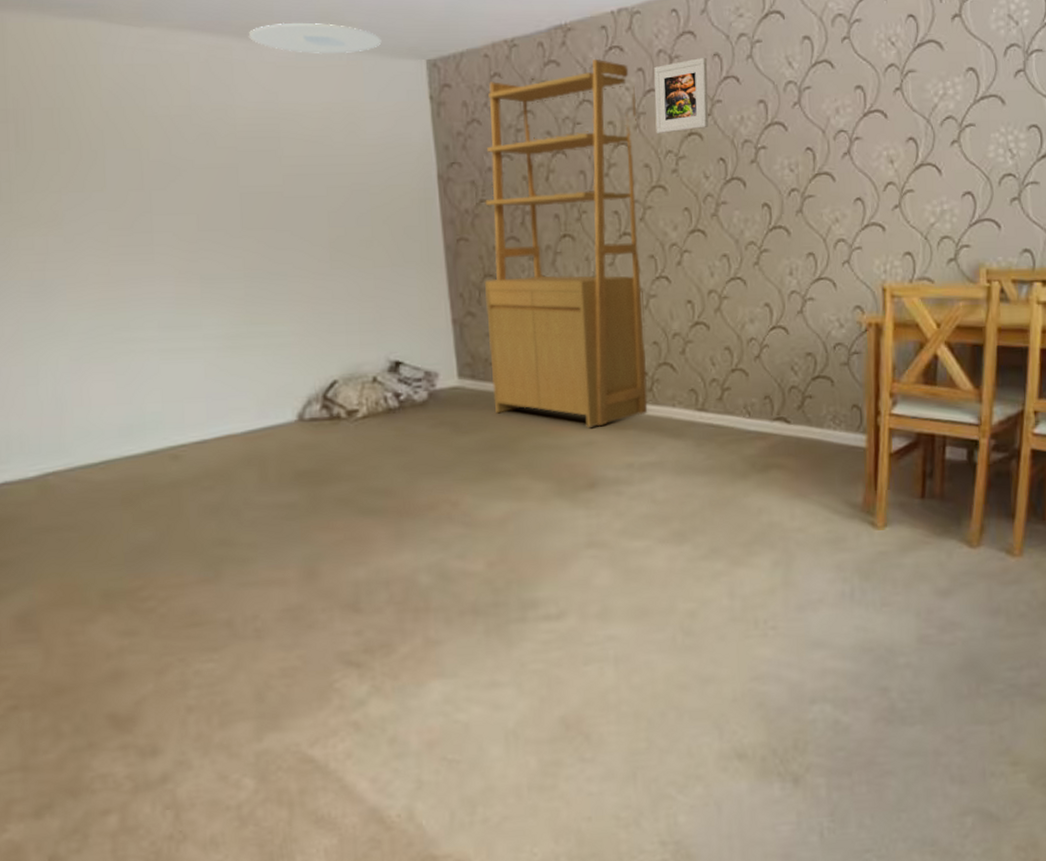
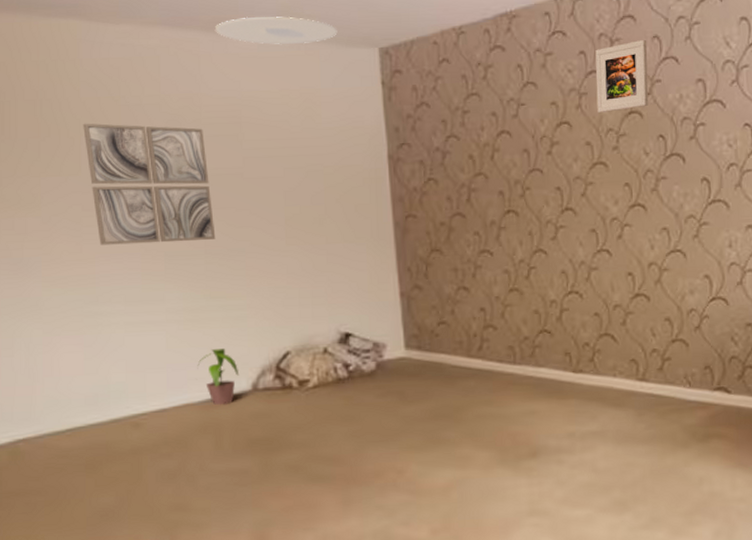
wall art: none [107,134,255,267] -> present [83,123,216,245]
potted plant: none [238,377,284,436] -> present [197,349,240,405]
shelving unit: present [484,58,648,428] -> none [431,43,589,397]

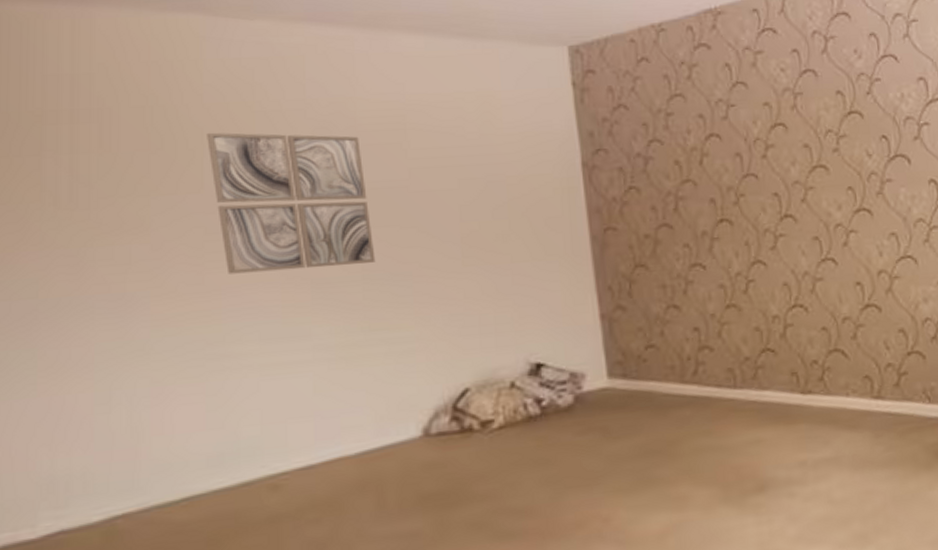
potted plant: present [197,349,240,405] -> none [353,389,407,456]
ceiling light: present [214,16,337,45] -> none [372,12,519,43]
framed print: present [595,39,648,114] -> none [809,37,869,114]

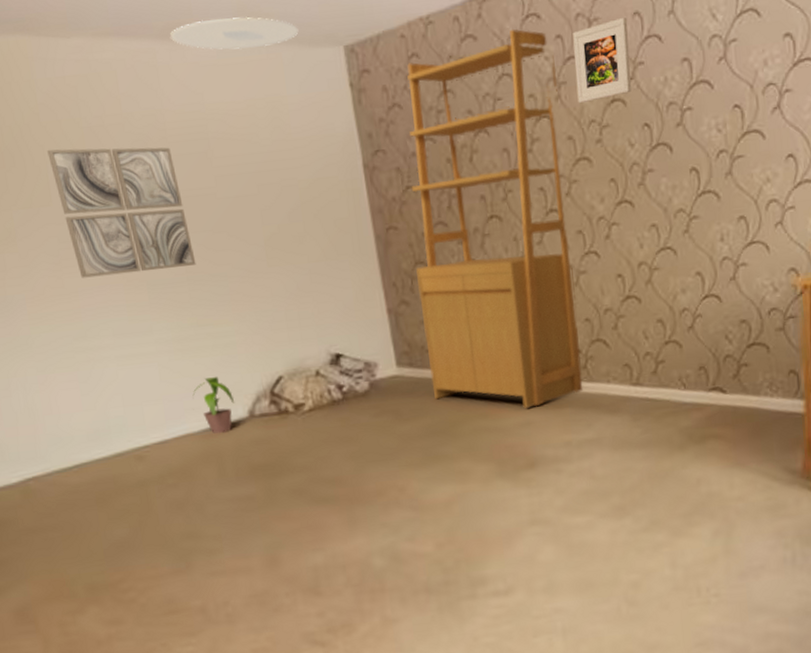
potted plant: none [353,389,407,456] -> present [192,377,235,434]
ceiling light: none [372,12,519,43] -> present [170,16,299,50]
shelving unit: none [634,41,820,424] -> present [407,29,583,408]
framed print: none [809,37,869,114] -> present [573,17,632,104]

